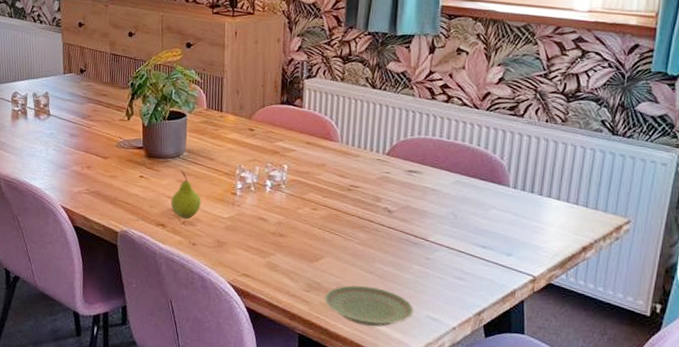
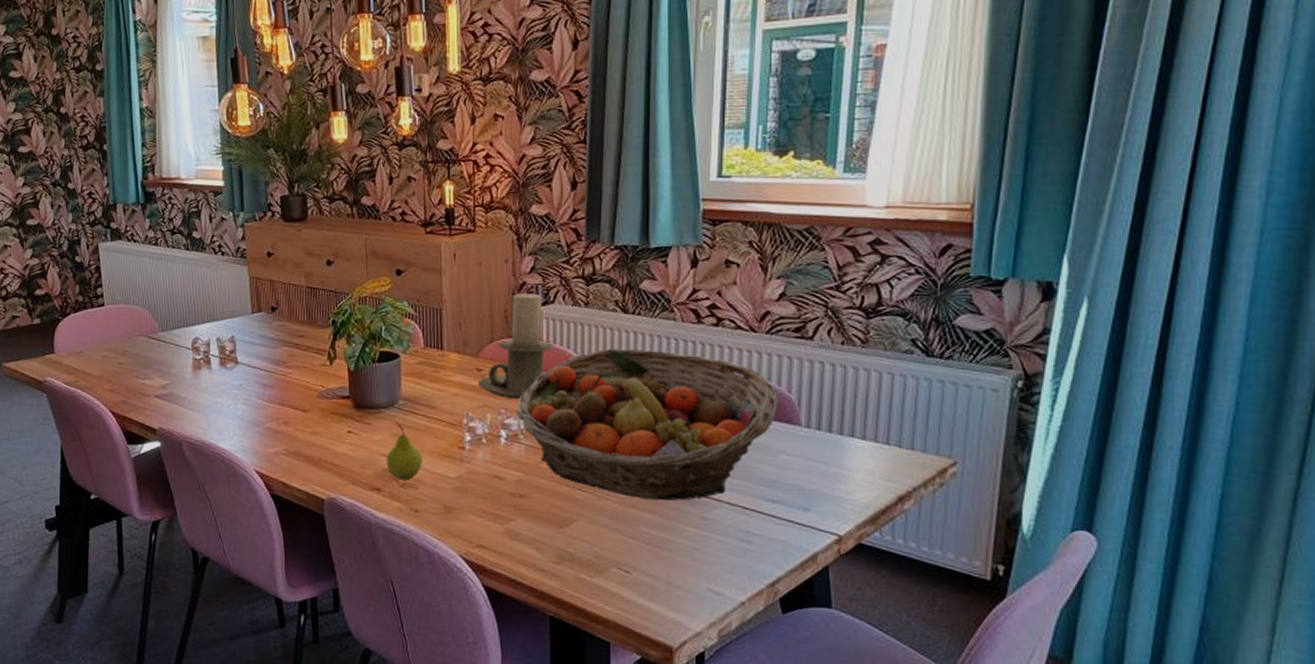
candle holder: none [249,68,314,156] -> present [477,294,554,400]
fruit basket: none [280,117,493,244] -> present [516,348,778,501]
plate: present [324,285,413,327] -> none [579,554,690,605]

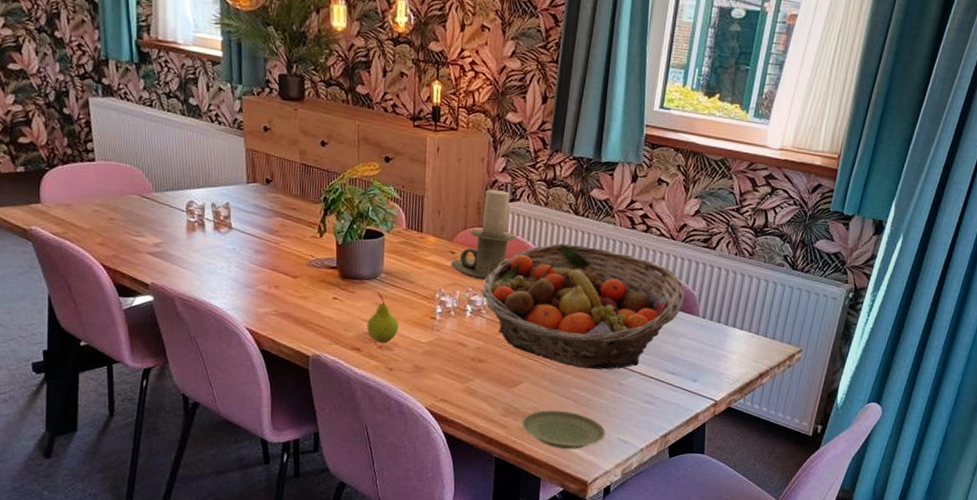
plate: none [579,554,690,605] -> present [521,410,606,450]

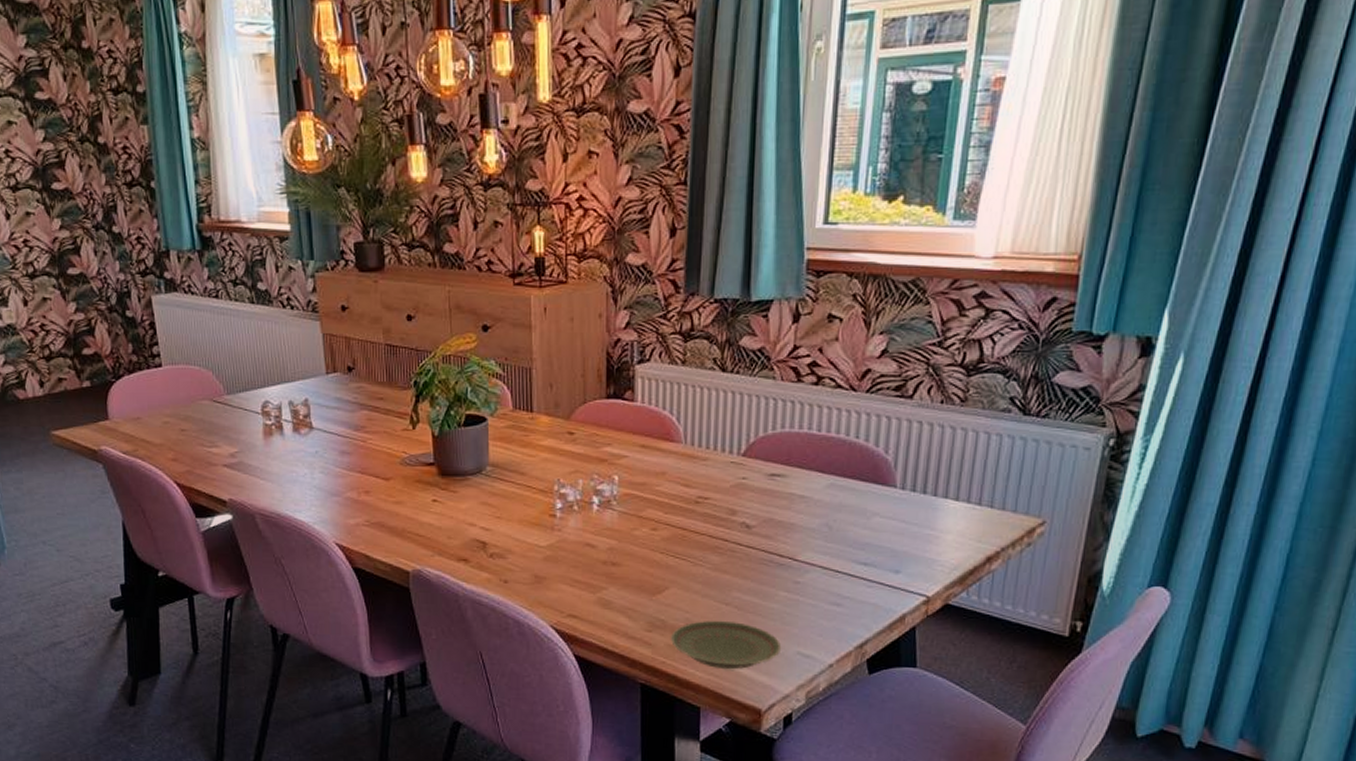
fruit: present [366,292,399,344] -> none [474,490,512,551]
candle holder: present [450,189,516,281] -> none [569,351,649,464]
fruit basket: present [481,243,685,370] -> none [609,409,875,566]

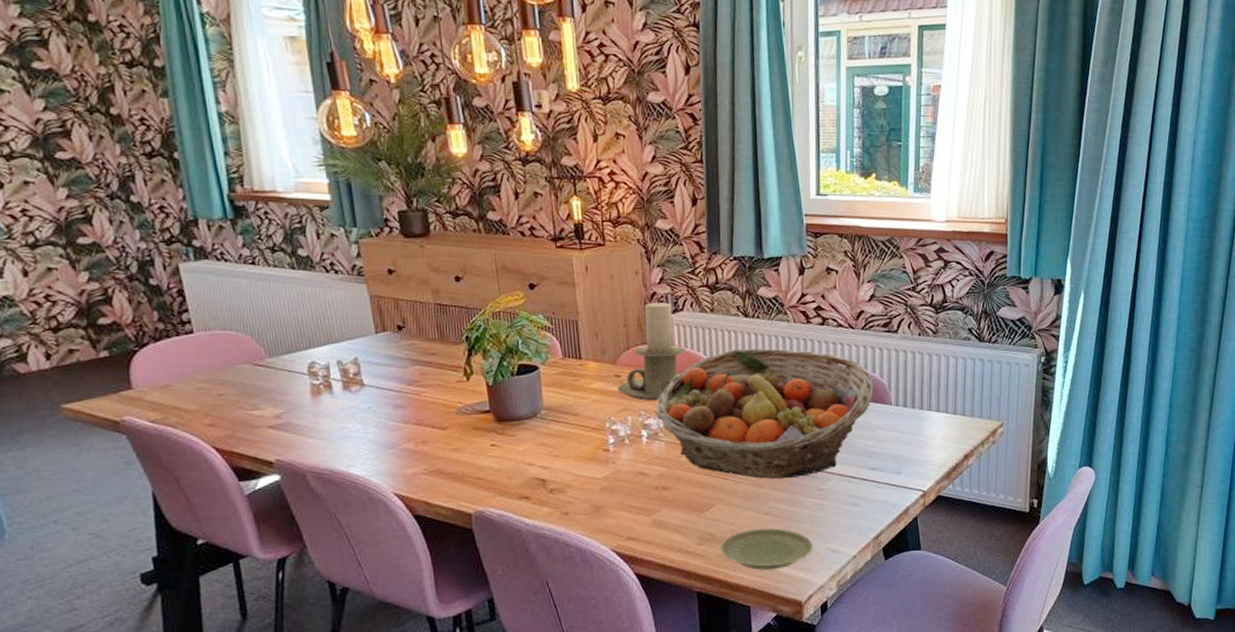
candle holder: none [569,351,649,464] -> present [617,302,685,401]
fruit basket: none [609,409,875,566] -> present [655,348,874,480]

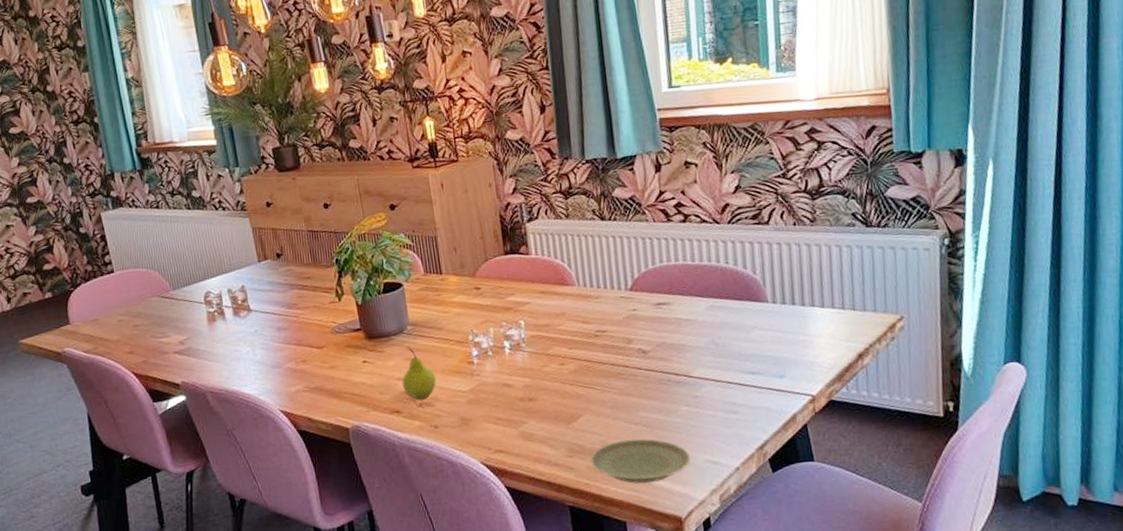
fruit: none [532,431,569,487] -> present [402,347,436,401]
candle holder: present [617,302,685,401] -> none [477,212,542,312]
fruit basket: present [655,348,874,480] -> none [516,250,747,387]

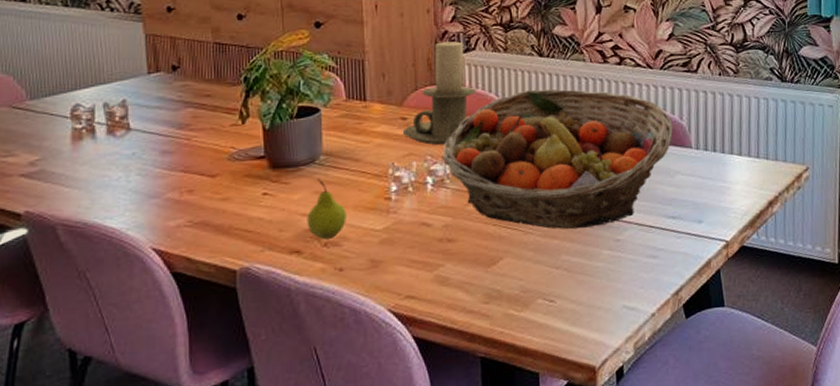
candle holder: none [477,212,542,312] -> present [402,41,476,146]
fruit basket: none [516,250,747,387] -> present [442,88,673,230]
plate: present [590,439,690,484] -> none [508,283,608,332]

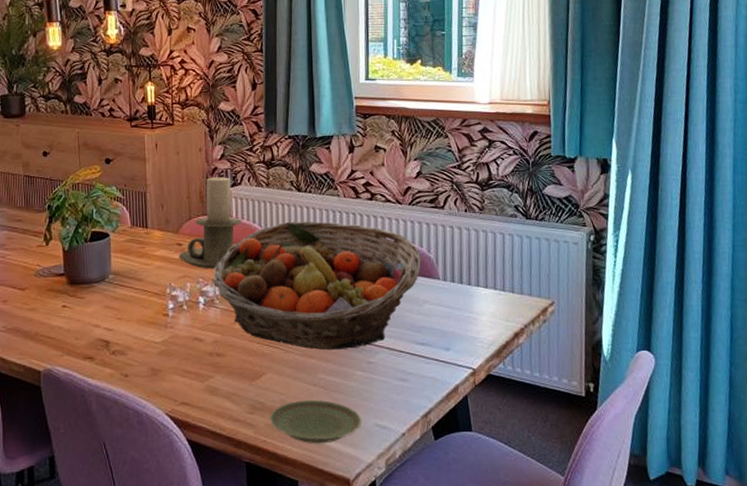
fruit: present [307,179,346,240] -> none [98,295,131,349]
plate: none [508,283,608,332] -> present [270,399,361,444]

